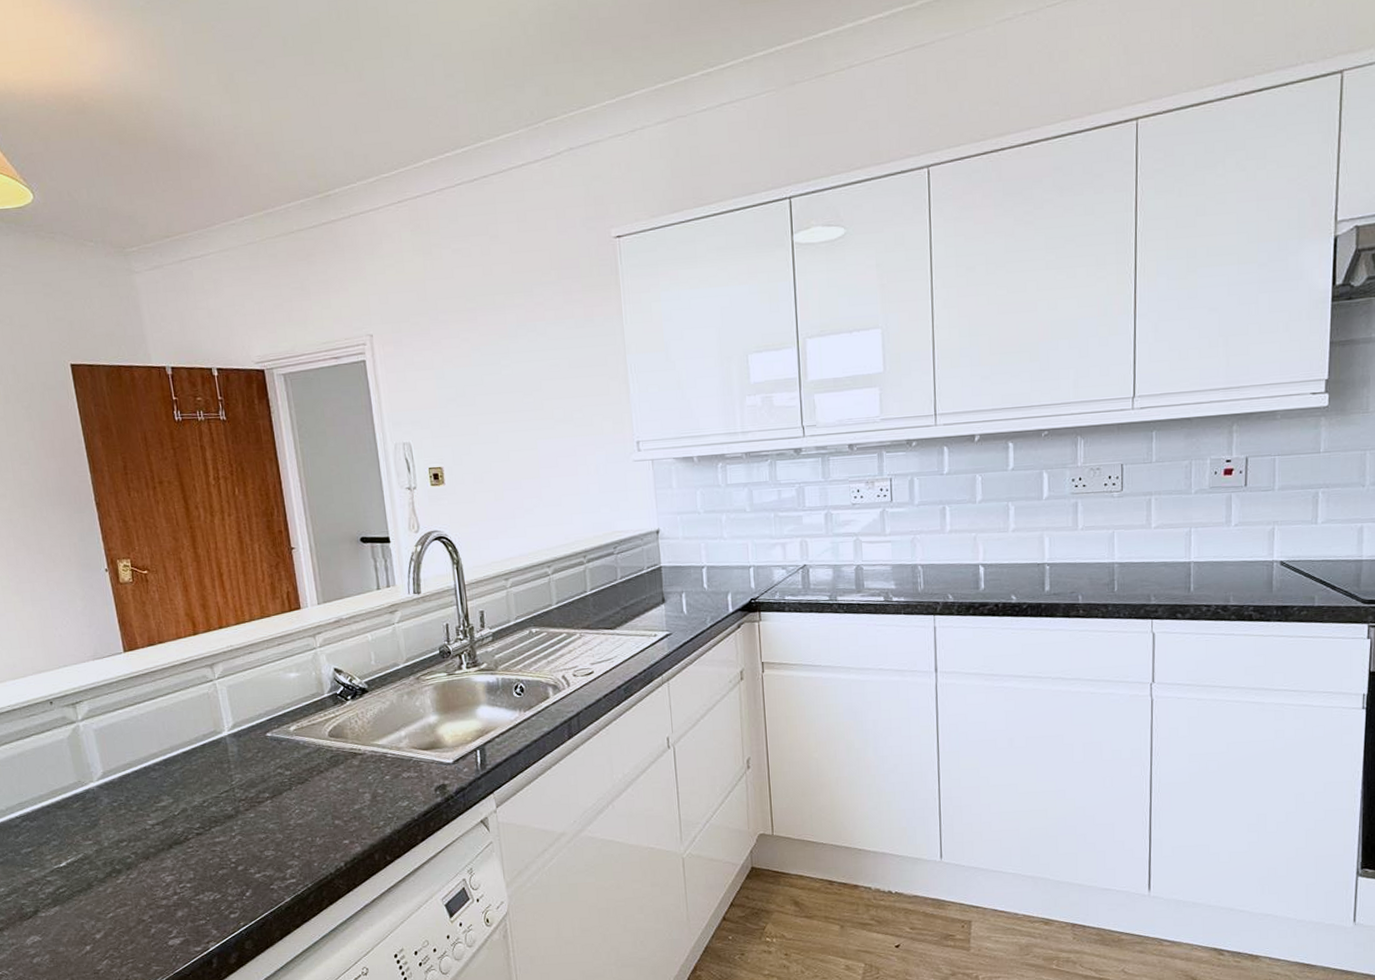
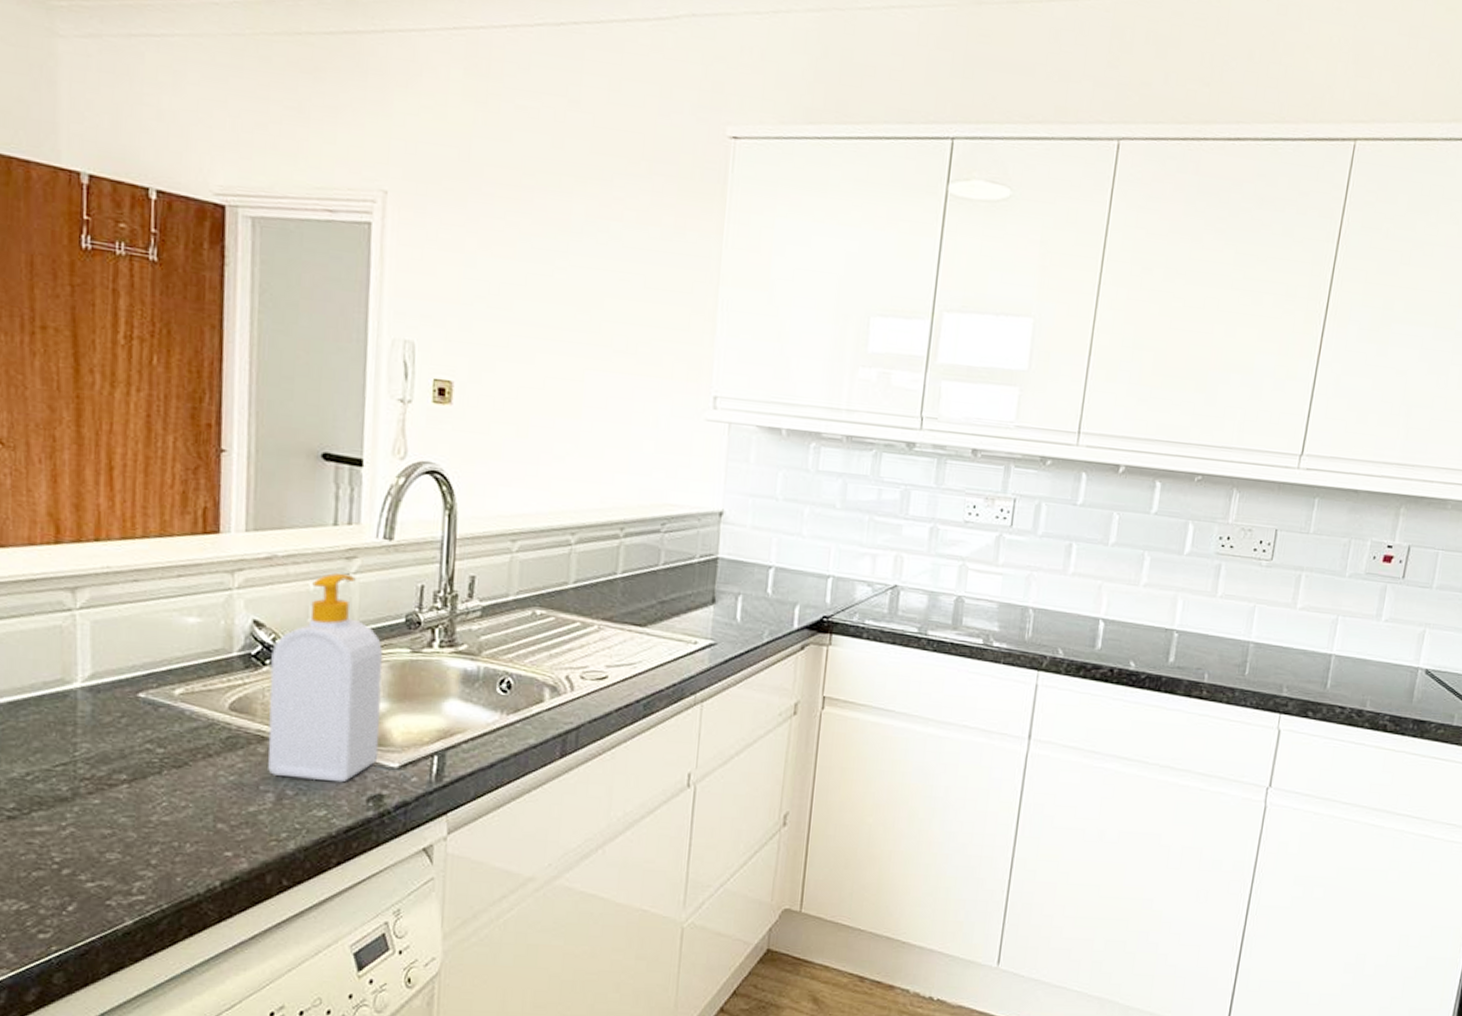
soap bottle: none [350,624,438,781] -> present [268,573,383,783]

